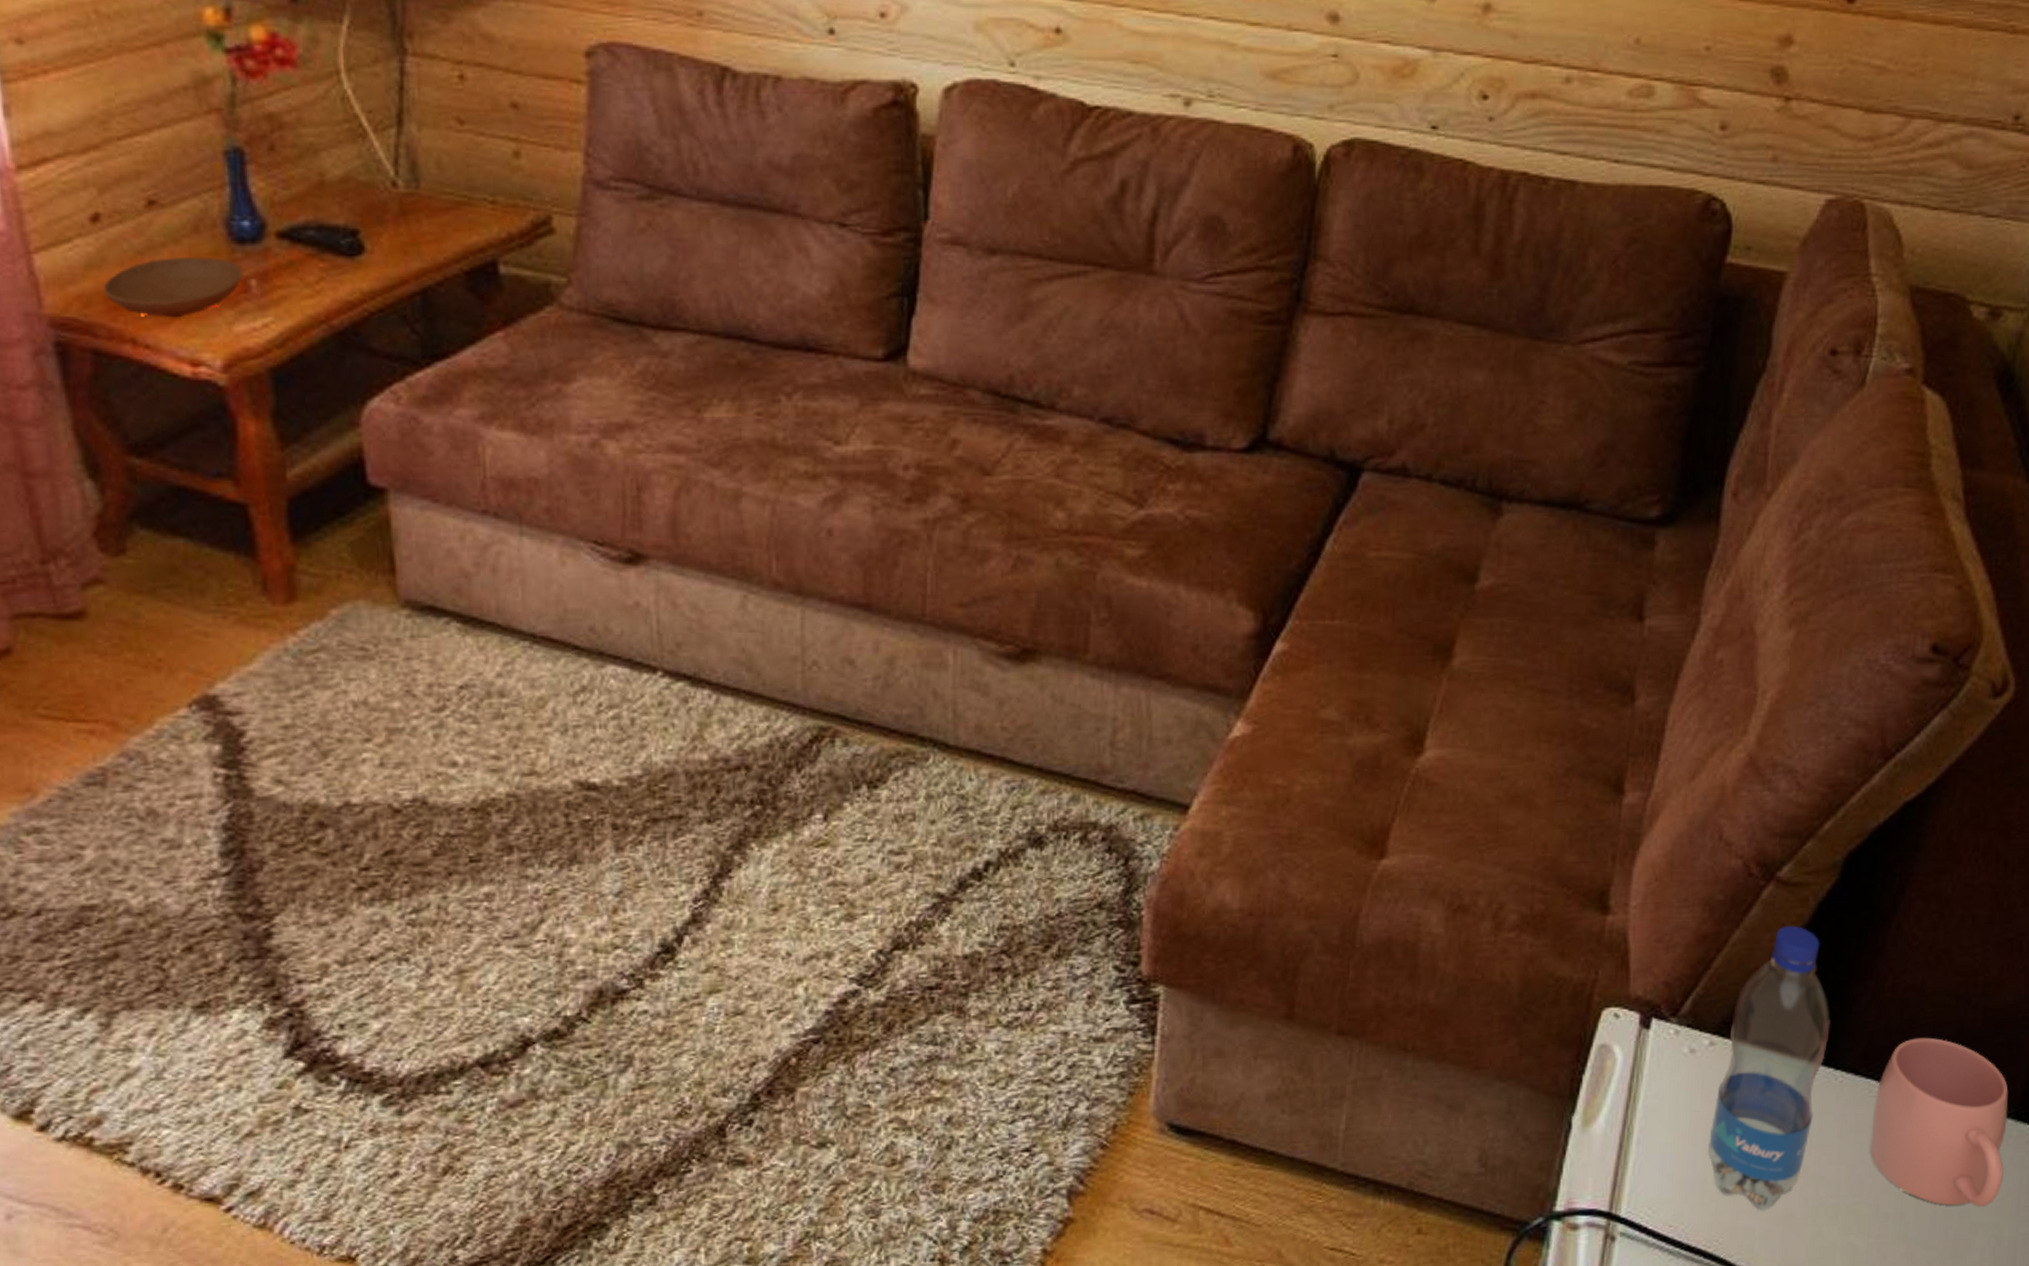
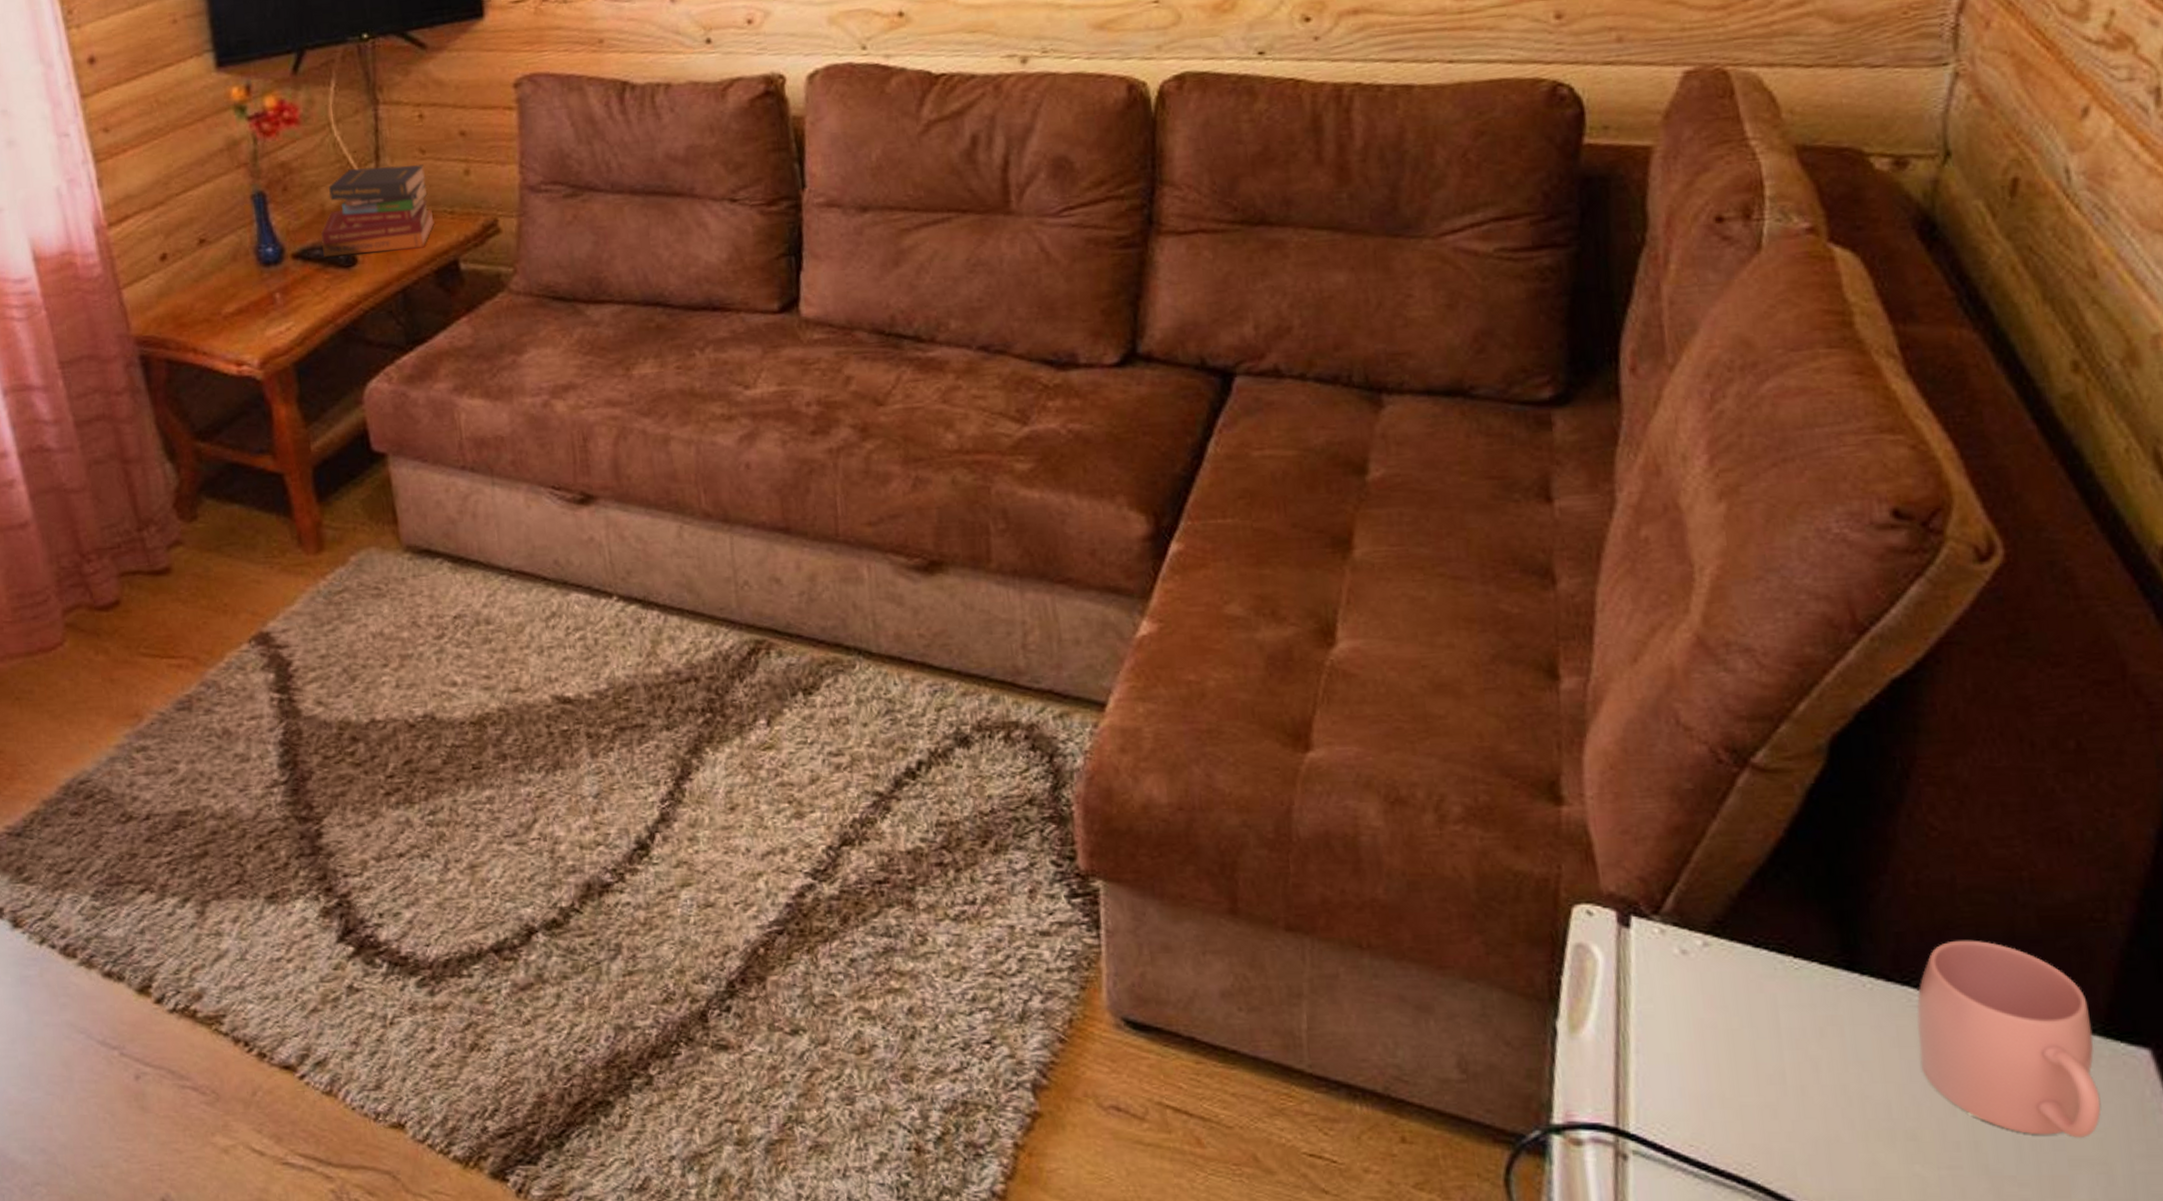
bowl: present [104,258,243,317] -> none [172,279,270,330]
books: none [317,132,470,242] -> present [321,164,435,258]
bottle: present [1707,925,1832,1212] -> none [1719,815,1847,1134]

